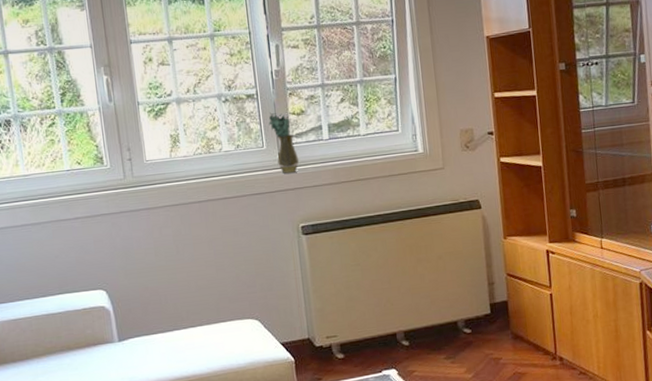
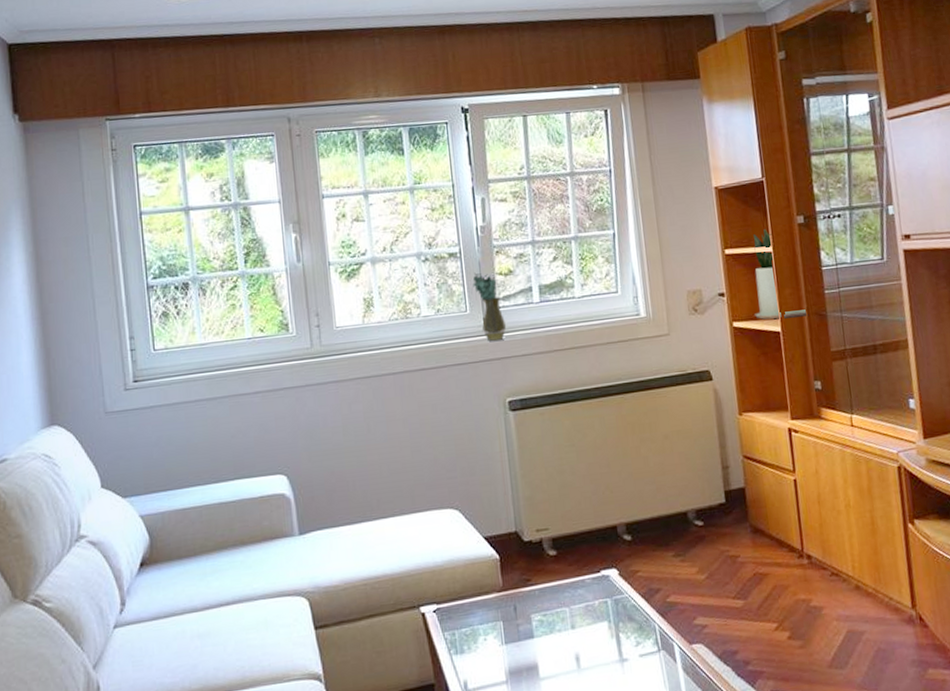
planter: none [519,74,567,156] -> present [754,228,809,321]

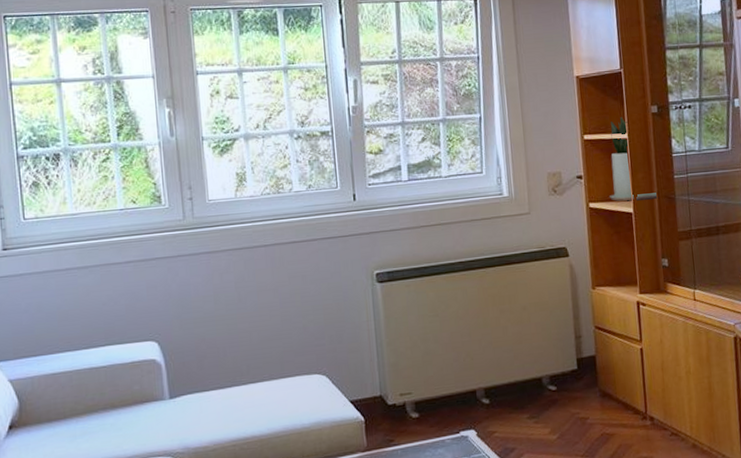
vase: present [473,272,507,341] -> none [344,151,376,216]

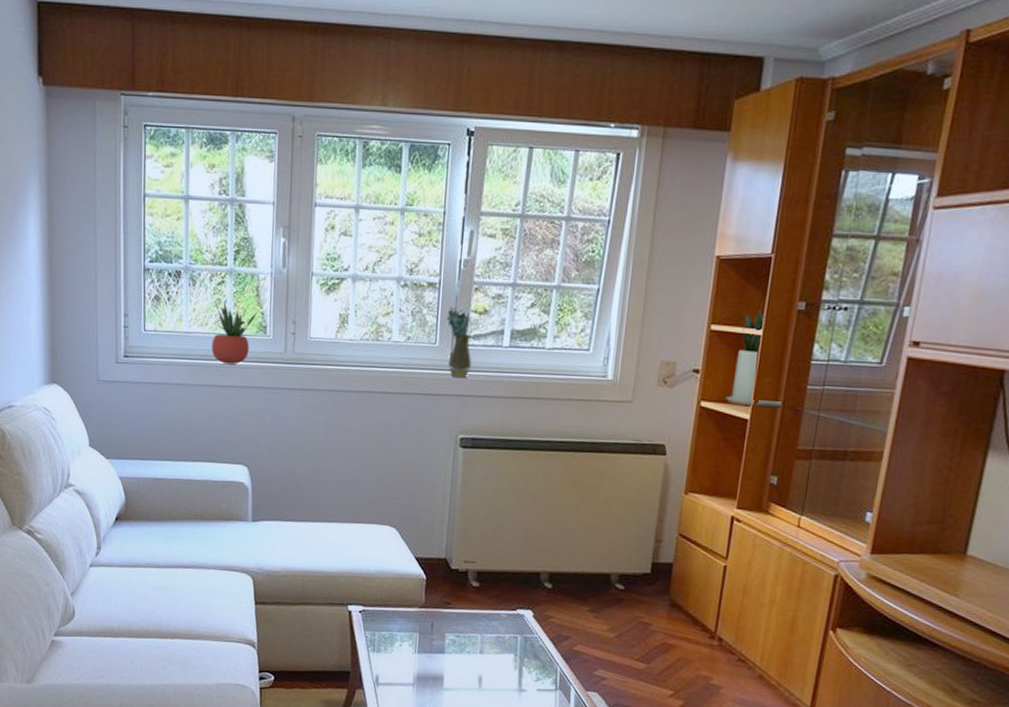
potted plant: none [101,178,150,240] -> present [211,301,258,364]
vase: none [344,151,376,216] -> present [446,306,472,378]

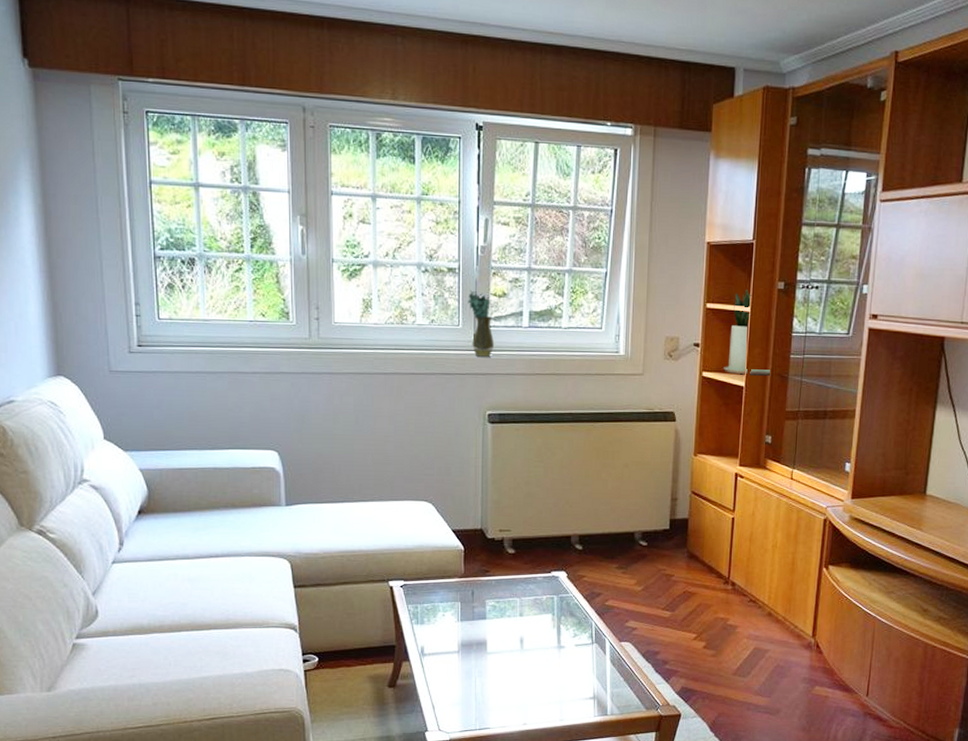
potted plant: present [211,301,258,364] -> none [232,288,279,351]

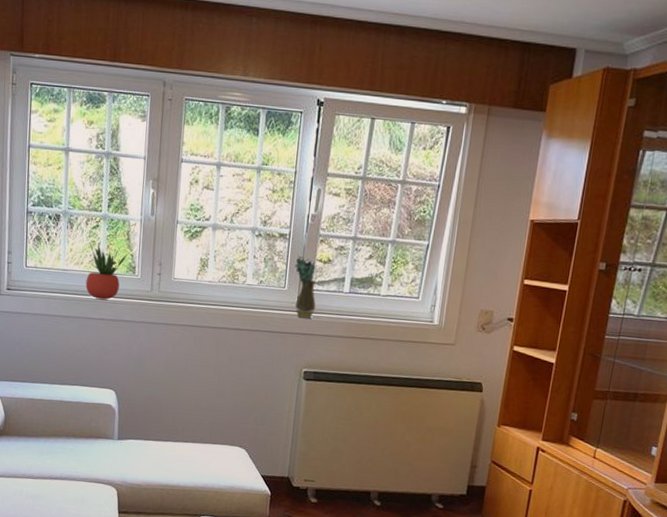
potted plant: none [232,288,279,351] -> present [85,243,128,300]
planter: present [723,289,772,377] -> none [534,267,584,355]

